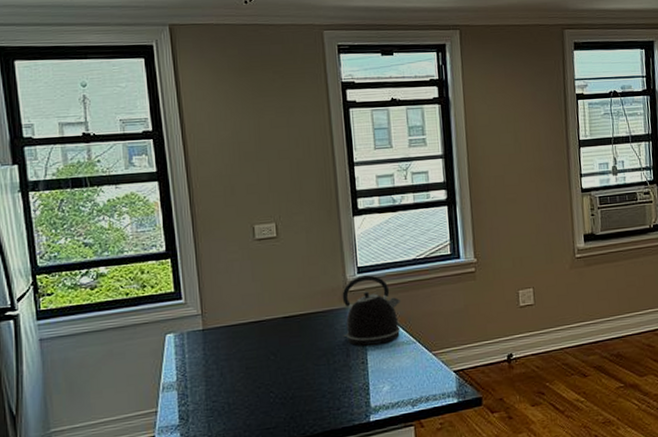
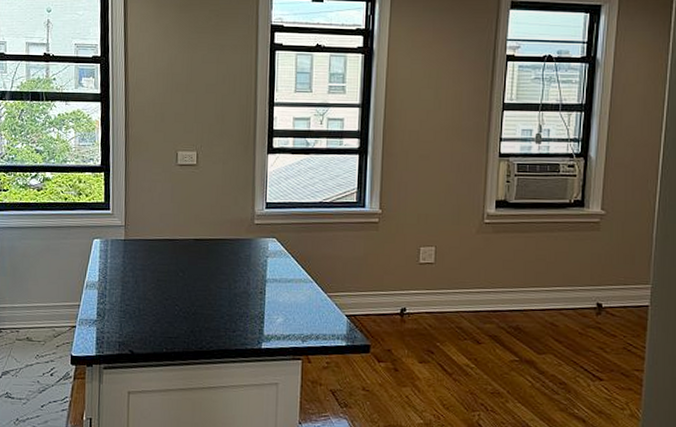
kettle: present [342,275,402,346] -> none [245,211,304,278]

